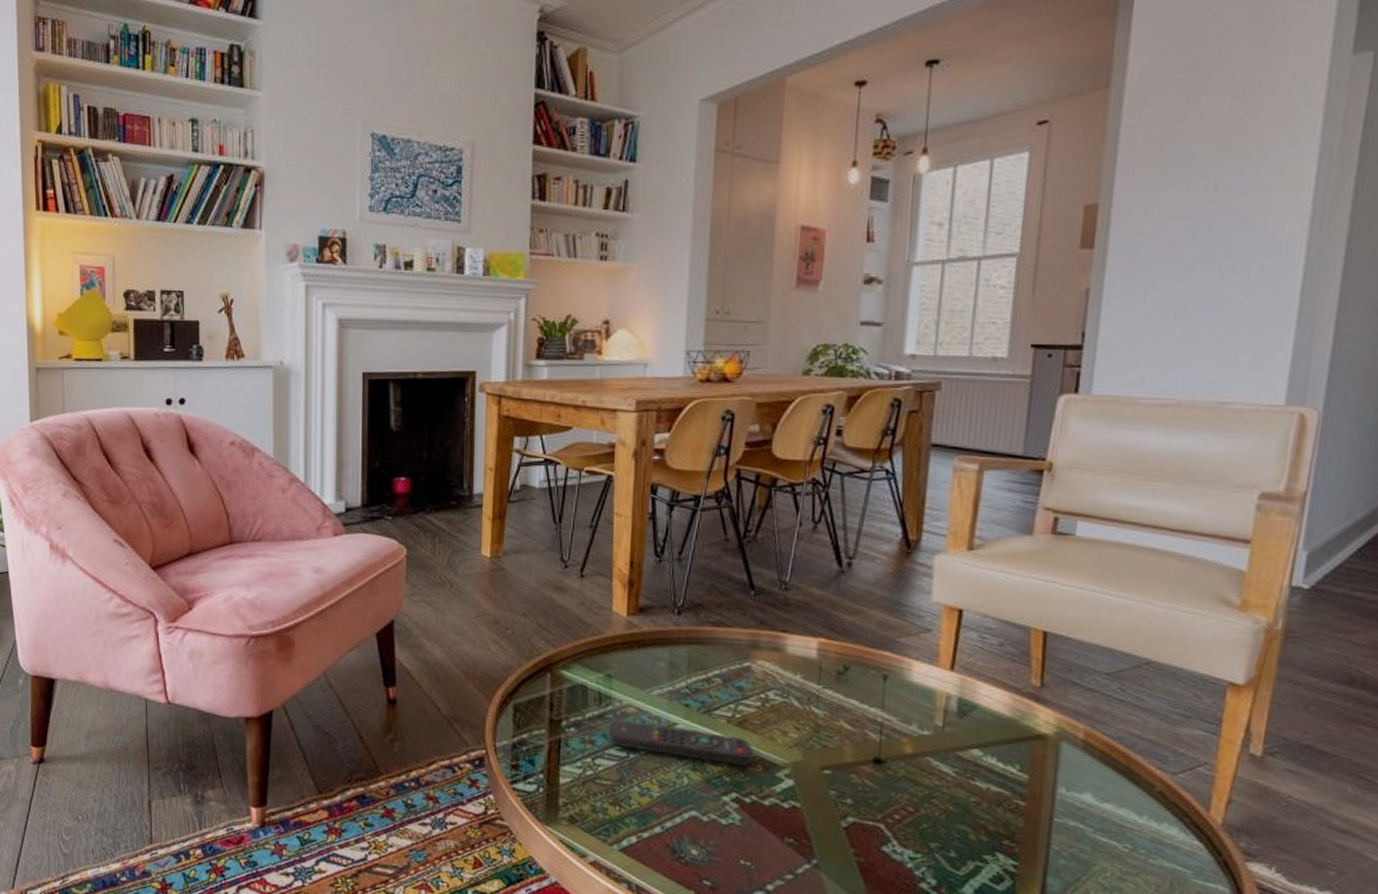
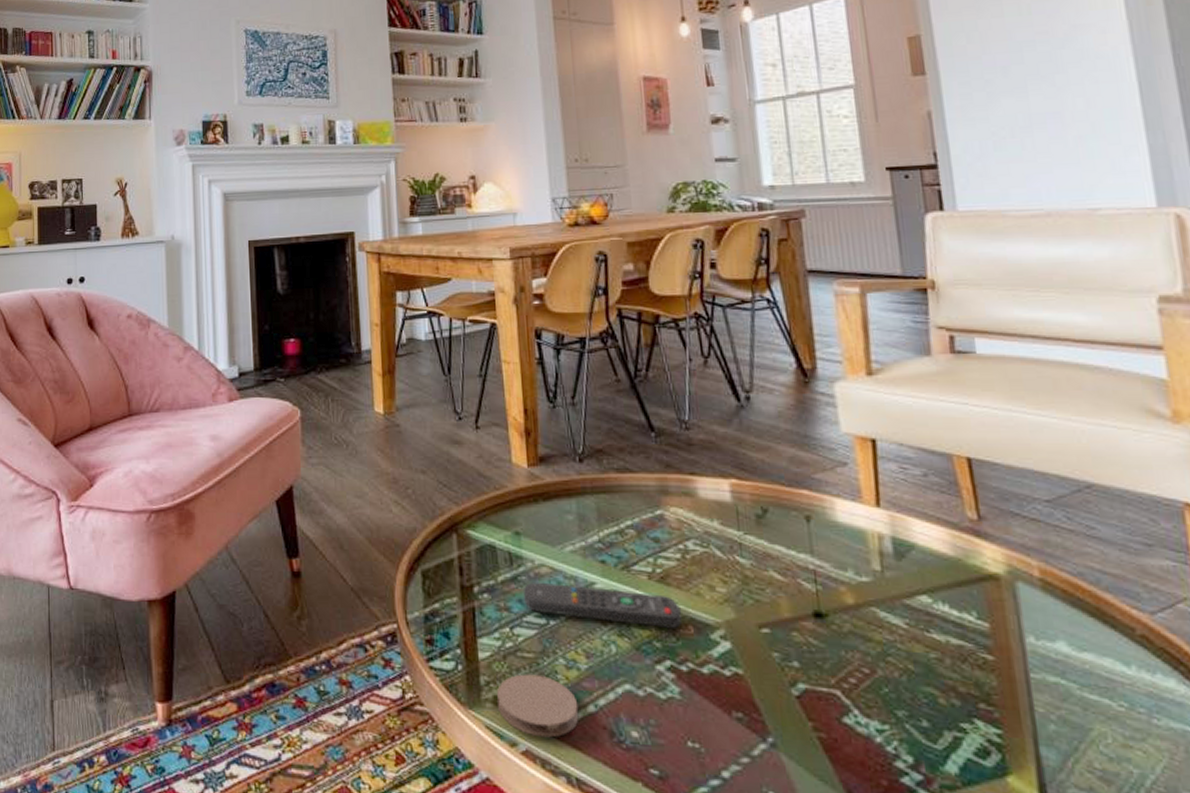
coaster: none [572,798,647,852] -> present [496,674,579,738]

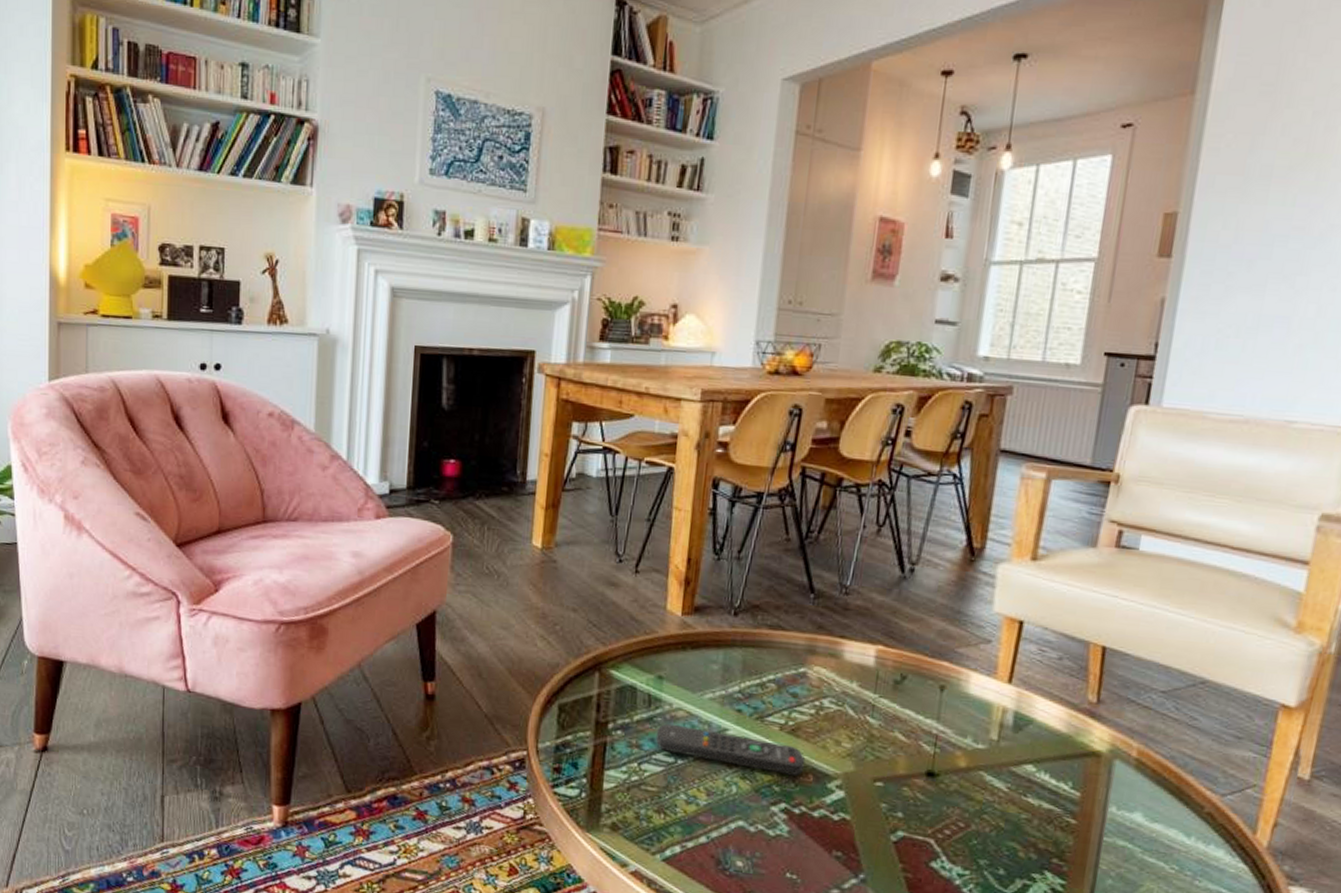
coaster: present [496,674,579,738] -> none [615,805,692,862]

